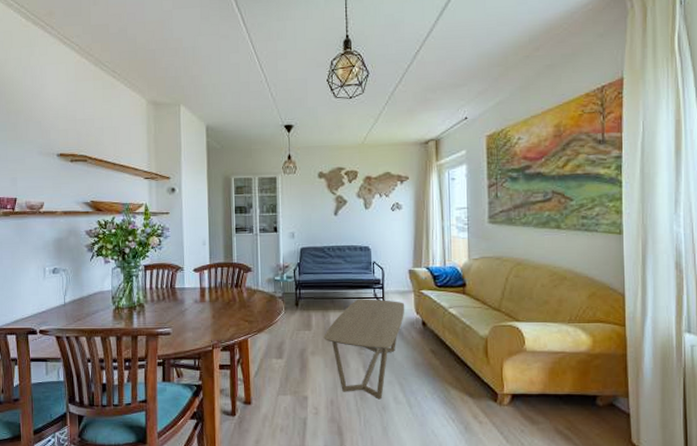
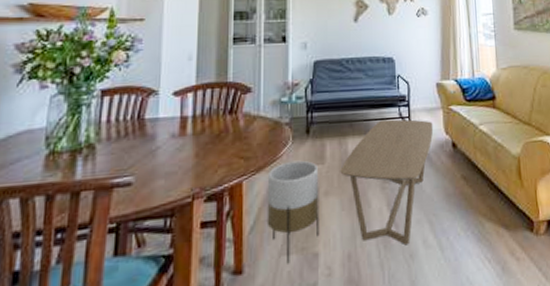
planter: none [266,326,308,402] -> present [267,160,320,264]

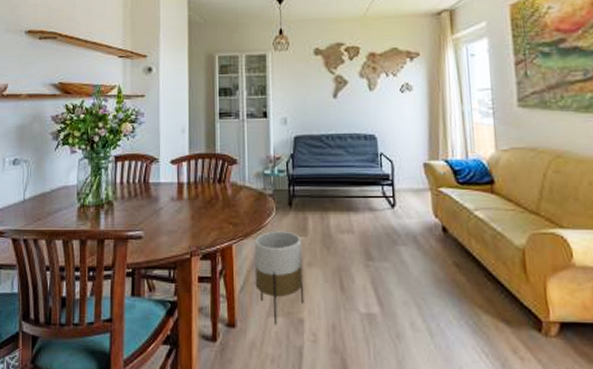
coffee table: present [340,119,434,246] -> none [322,198,421,325]

